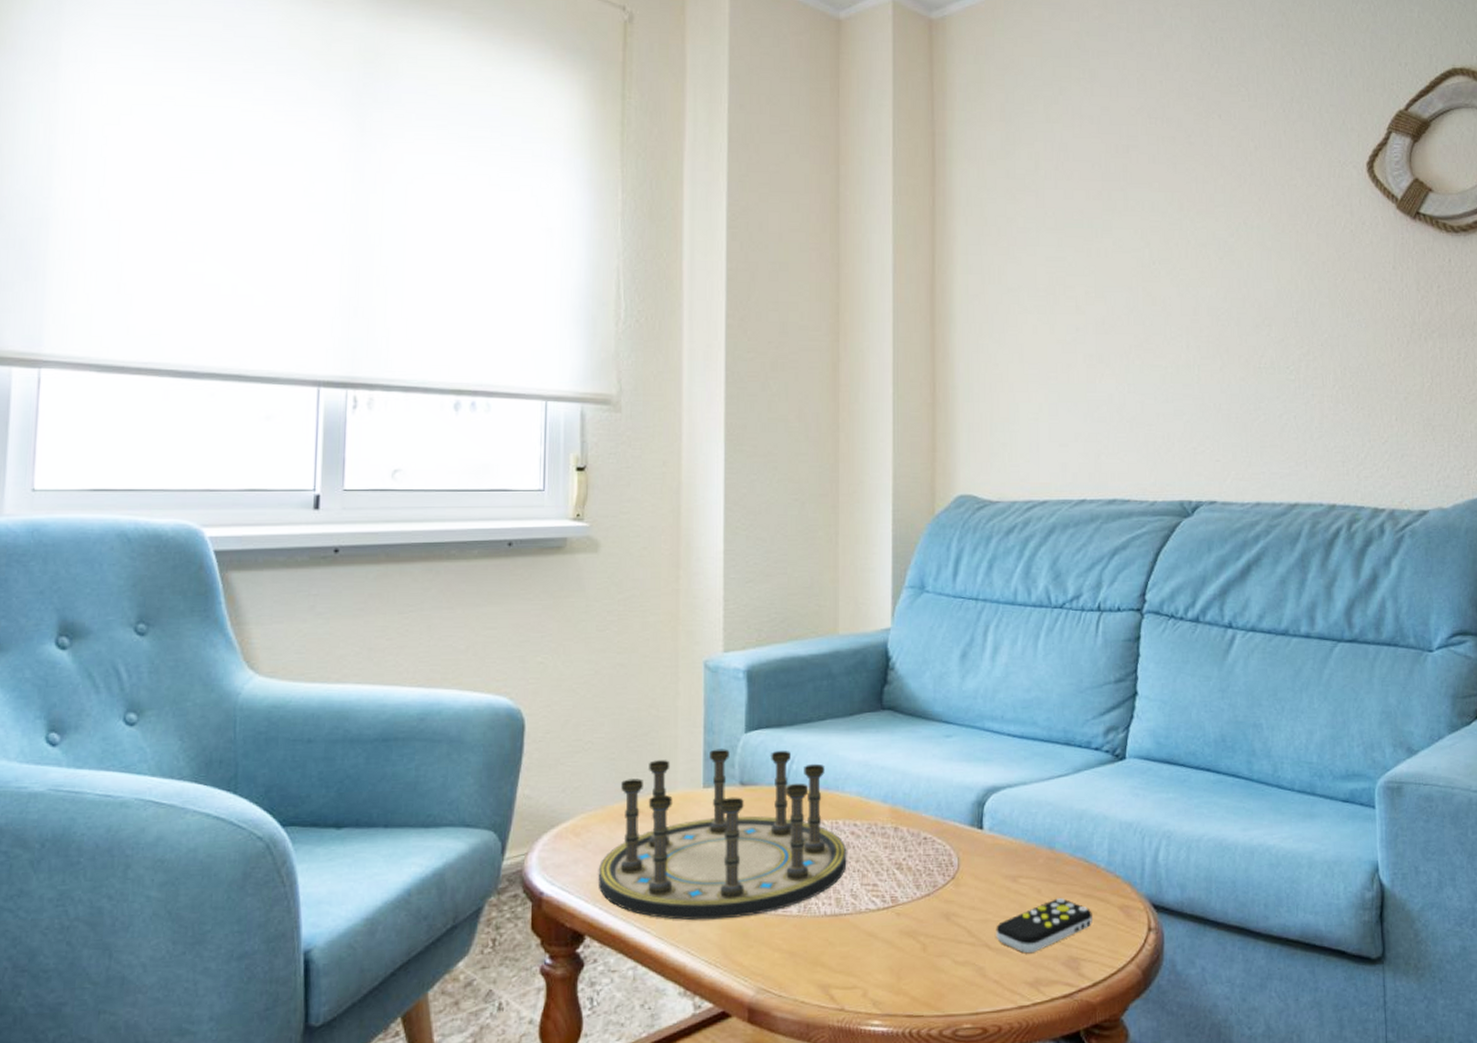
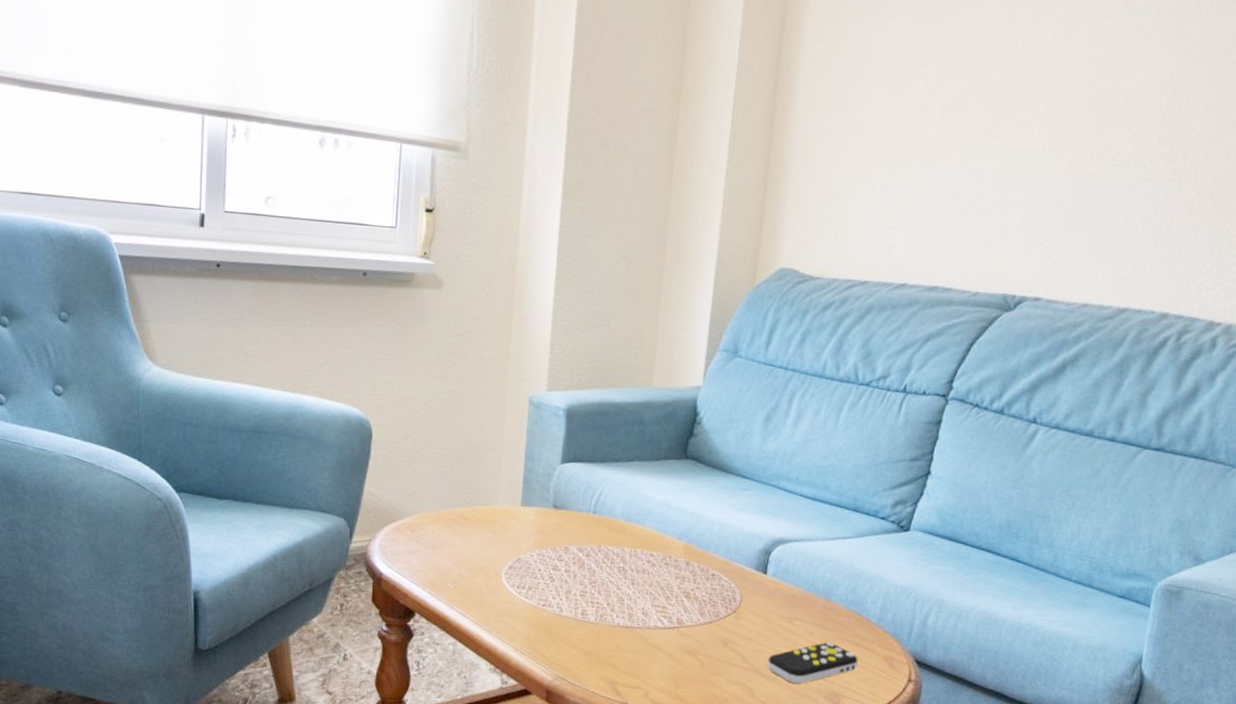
board game: present [598,749,847,921] -> none [428,474,642,617]

